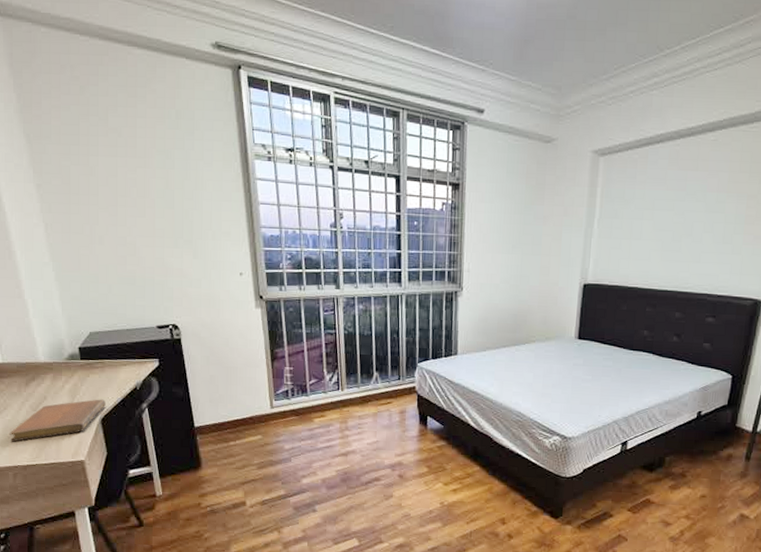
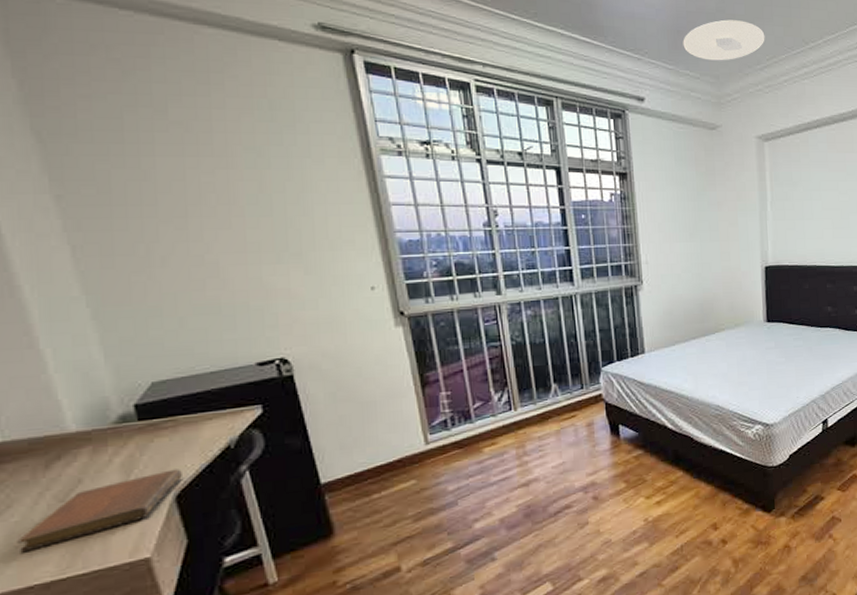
ceiling light: none [528,26,616,71] -> present [683,19,765,61]

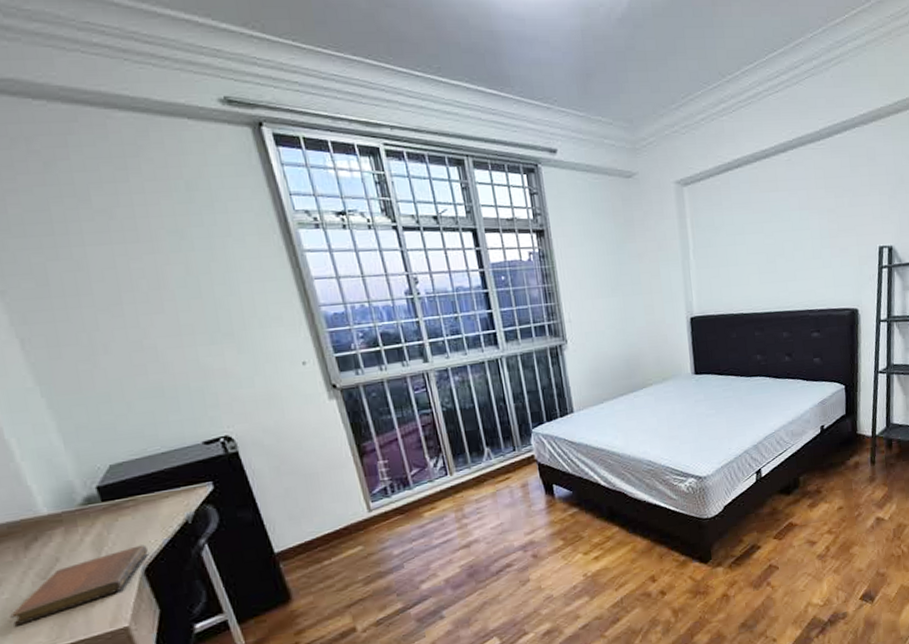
ceiling light: present [683,19,765,61] -> none [592,57,679,104]

